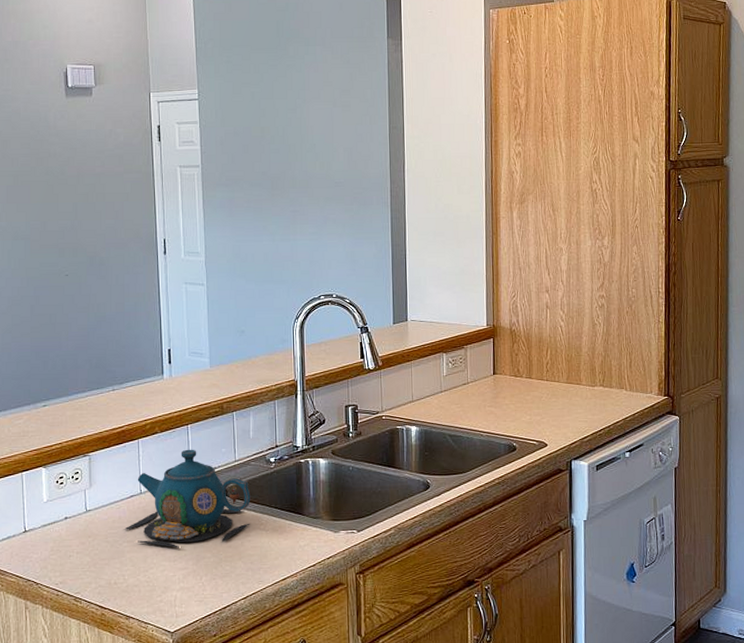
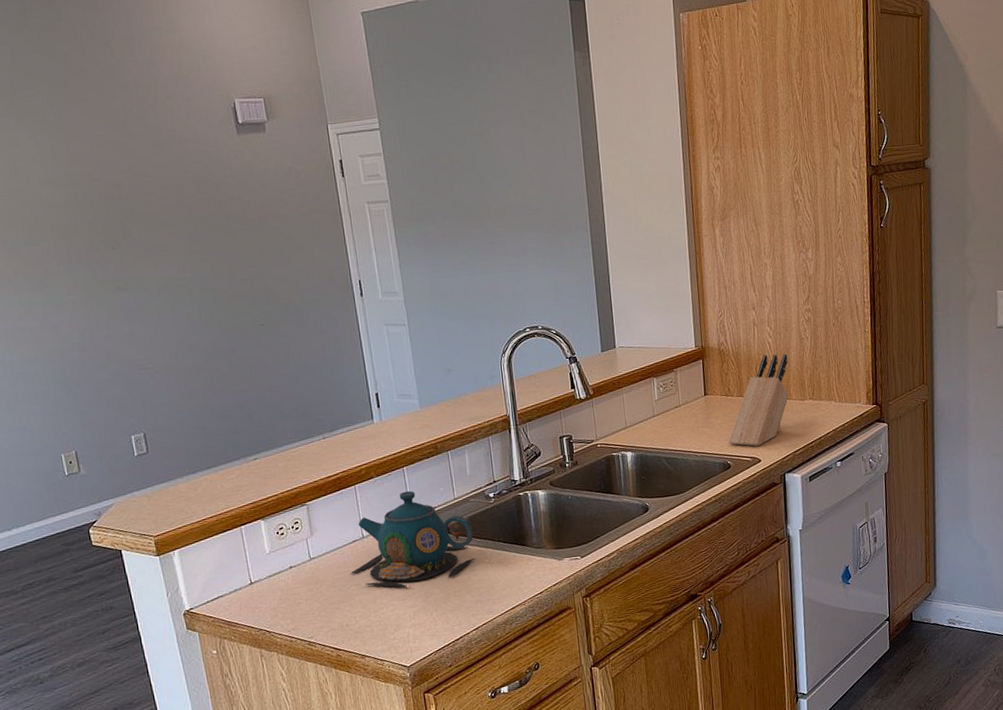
knife block: none [514,337,580,430] -> present [727,353,789,446]

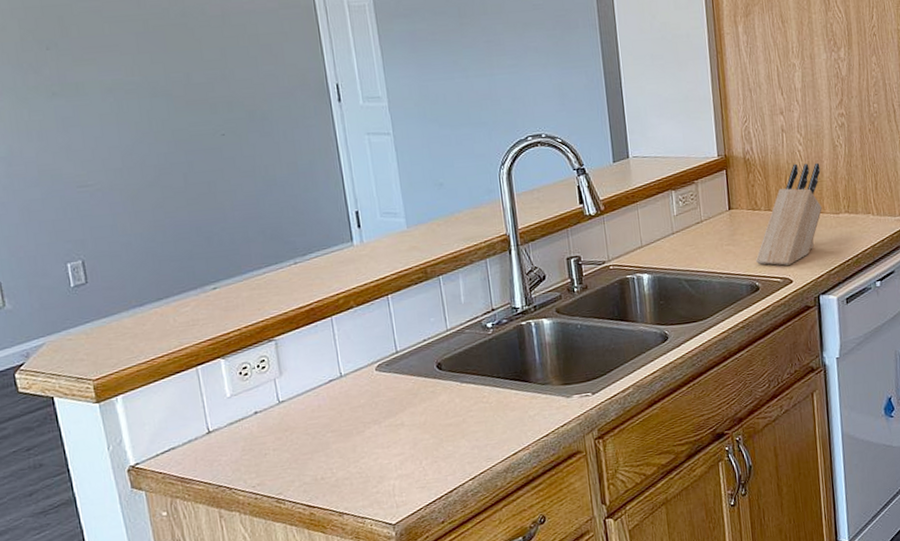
teapot: present [349,490,475,588] -> none [325,321,471,433]

